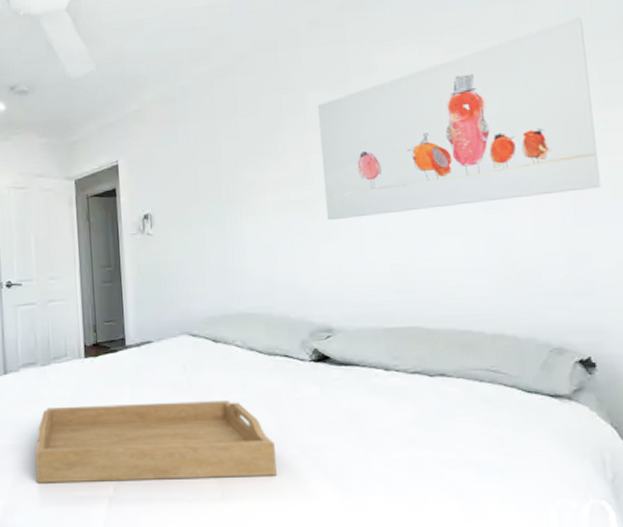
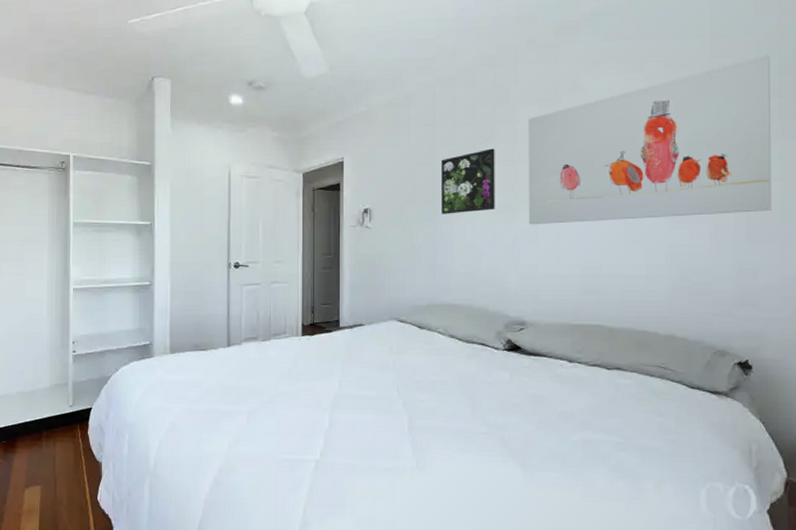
serving tray: present [35,400,277,483] -> none [252,378,466,450]
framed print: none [225,139,289,215] -> present [442,148,495,214]

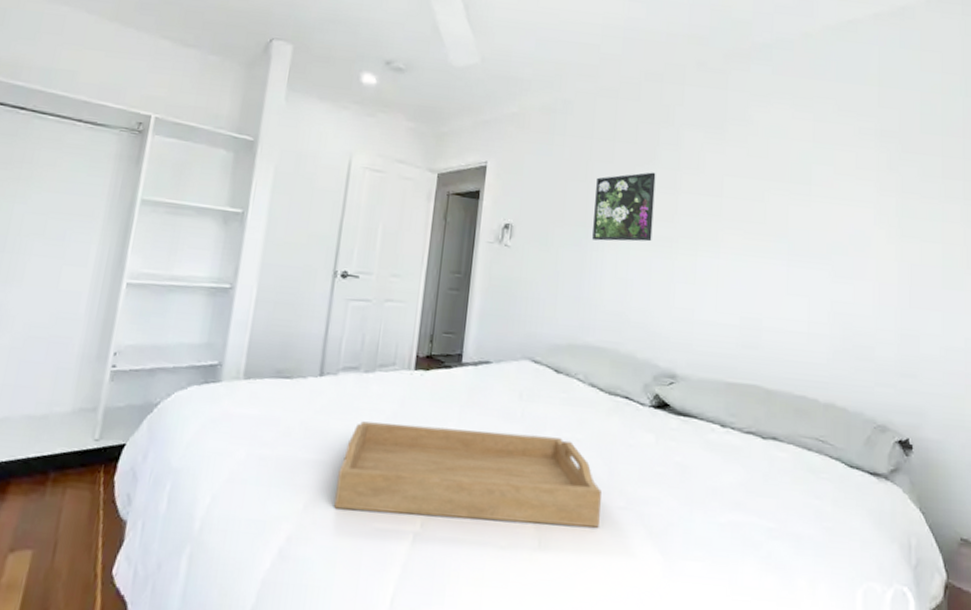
serving tray: none [252,378,466,450] -> present [334,421,601,528]
wall art: present [527,54,772,225] -> none [686,111,934,275]

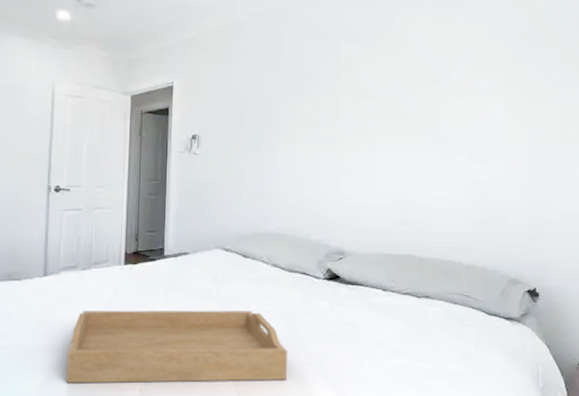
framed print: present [592,172,656,242] -> none [268,81,319,144]

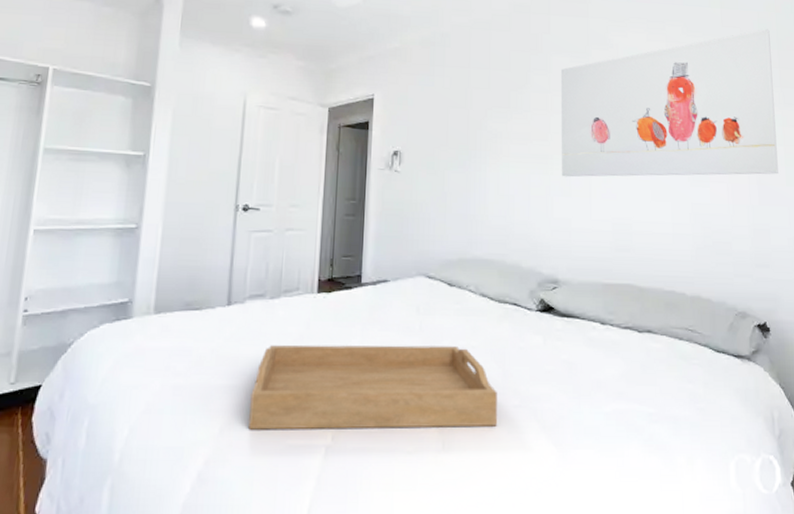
wall art: none [348,12,555,158] -> present [560,28,778,177]

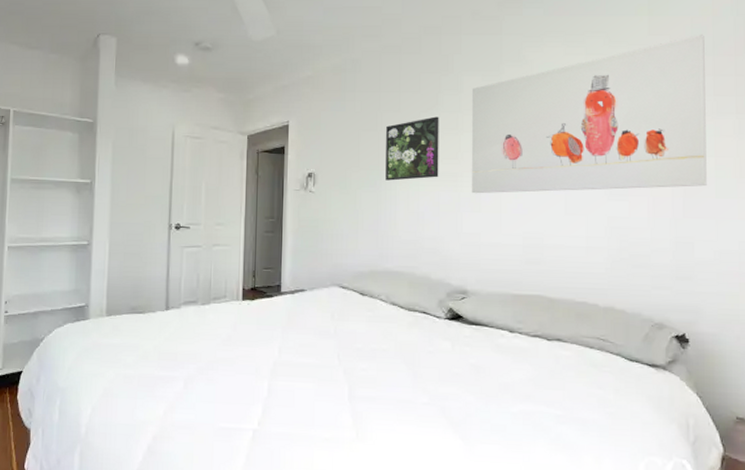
serving tray: present [248,344,497,430] -> none [188,344,407,420]
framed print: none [475,96,529,162] -> present [386,116,439,181]

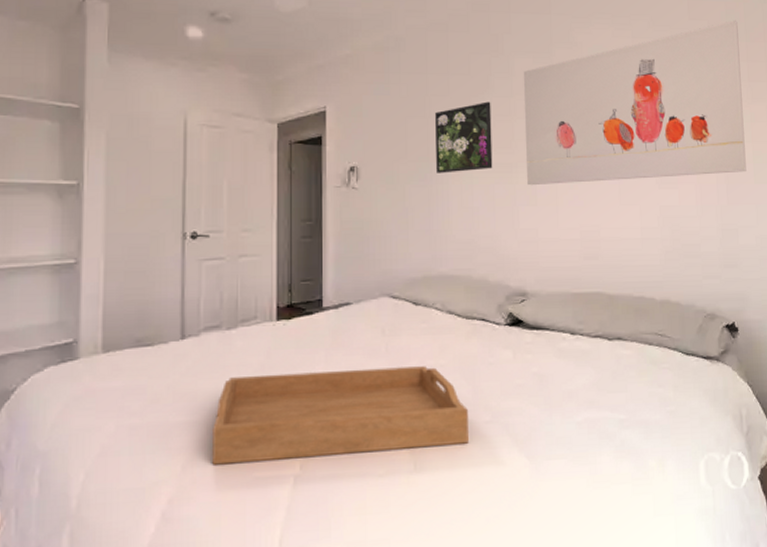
serving tray: none [188,344,407,420] -> present [212,366,469,465]

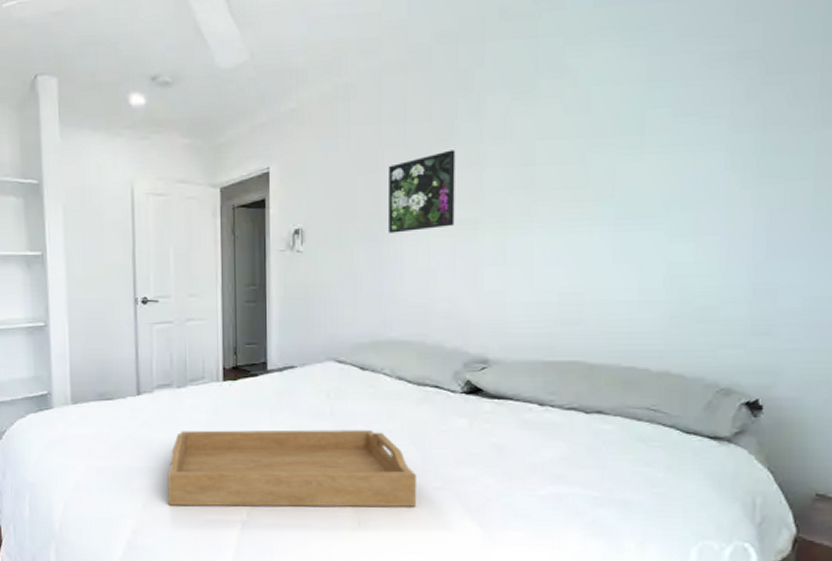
wall art: present [523,19,747,186] -> none [494,15,813,244]

